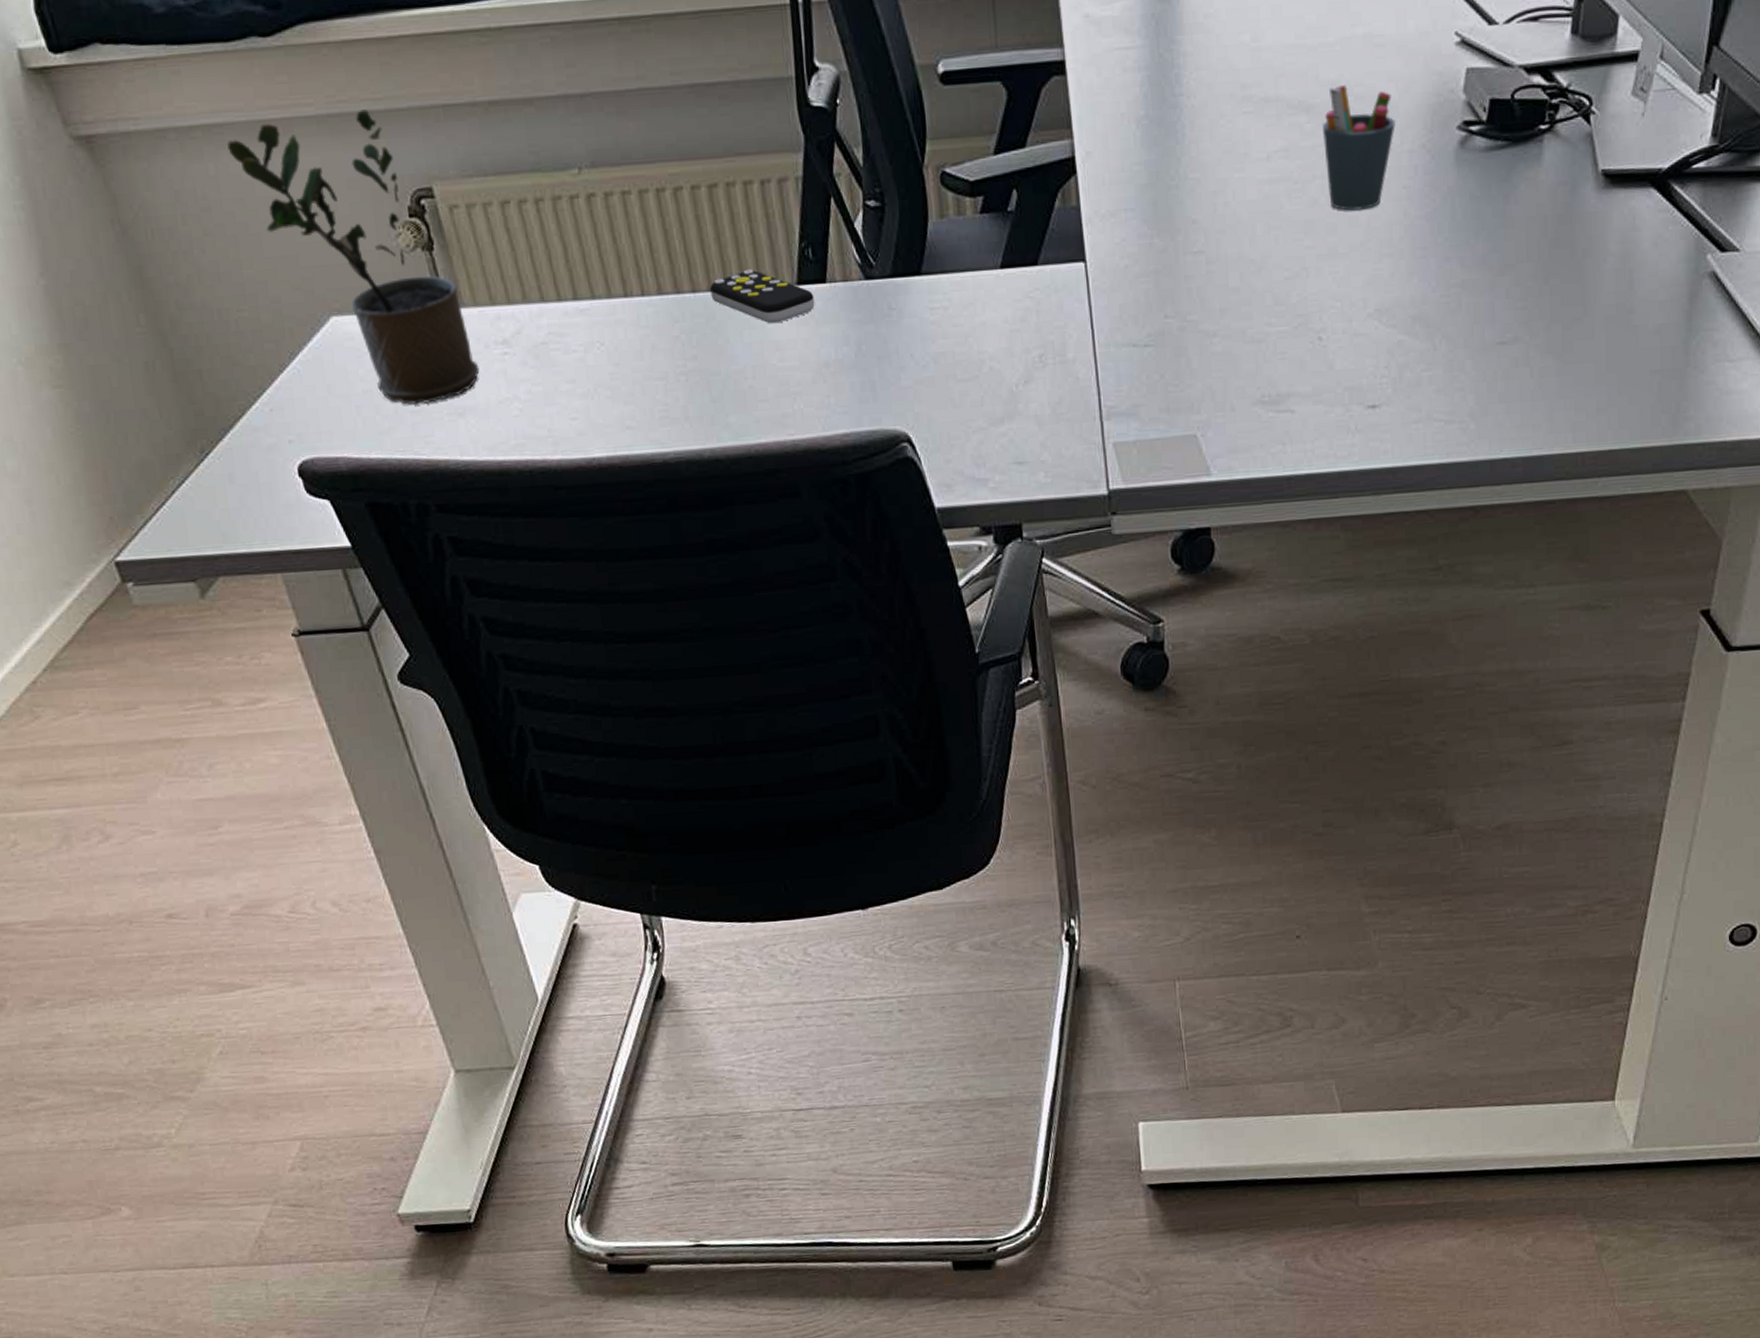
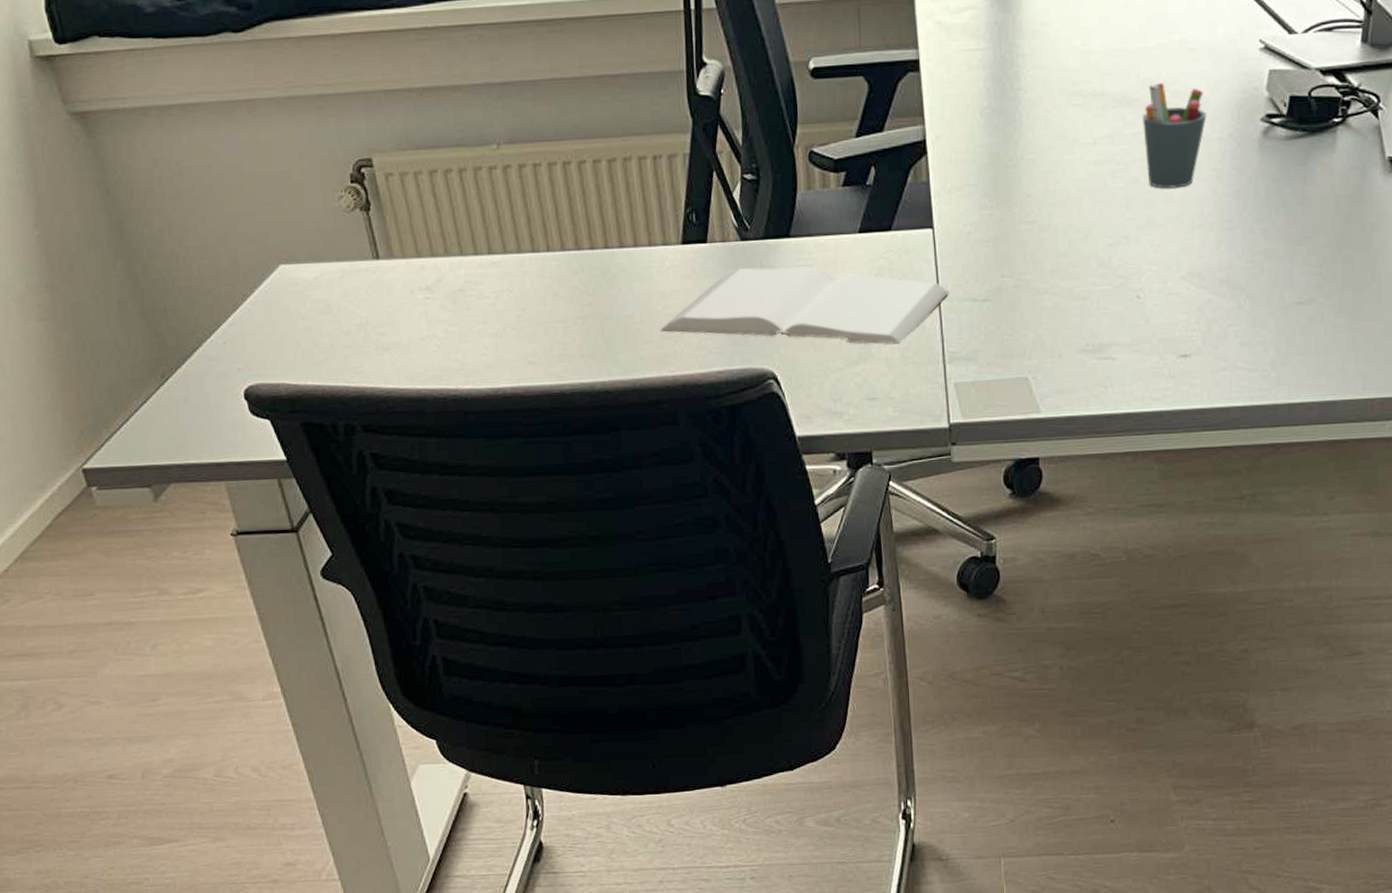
potted plant: present [227,109,480,405] -> none [200,93,405,340]
remote control: present [710,269,815,324] -> none [606,230,697,277]
book: none [776,309,1106,399] -> present [660,266,950,344]

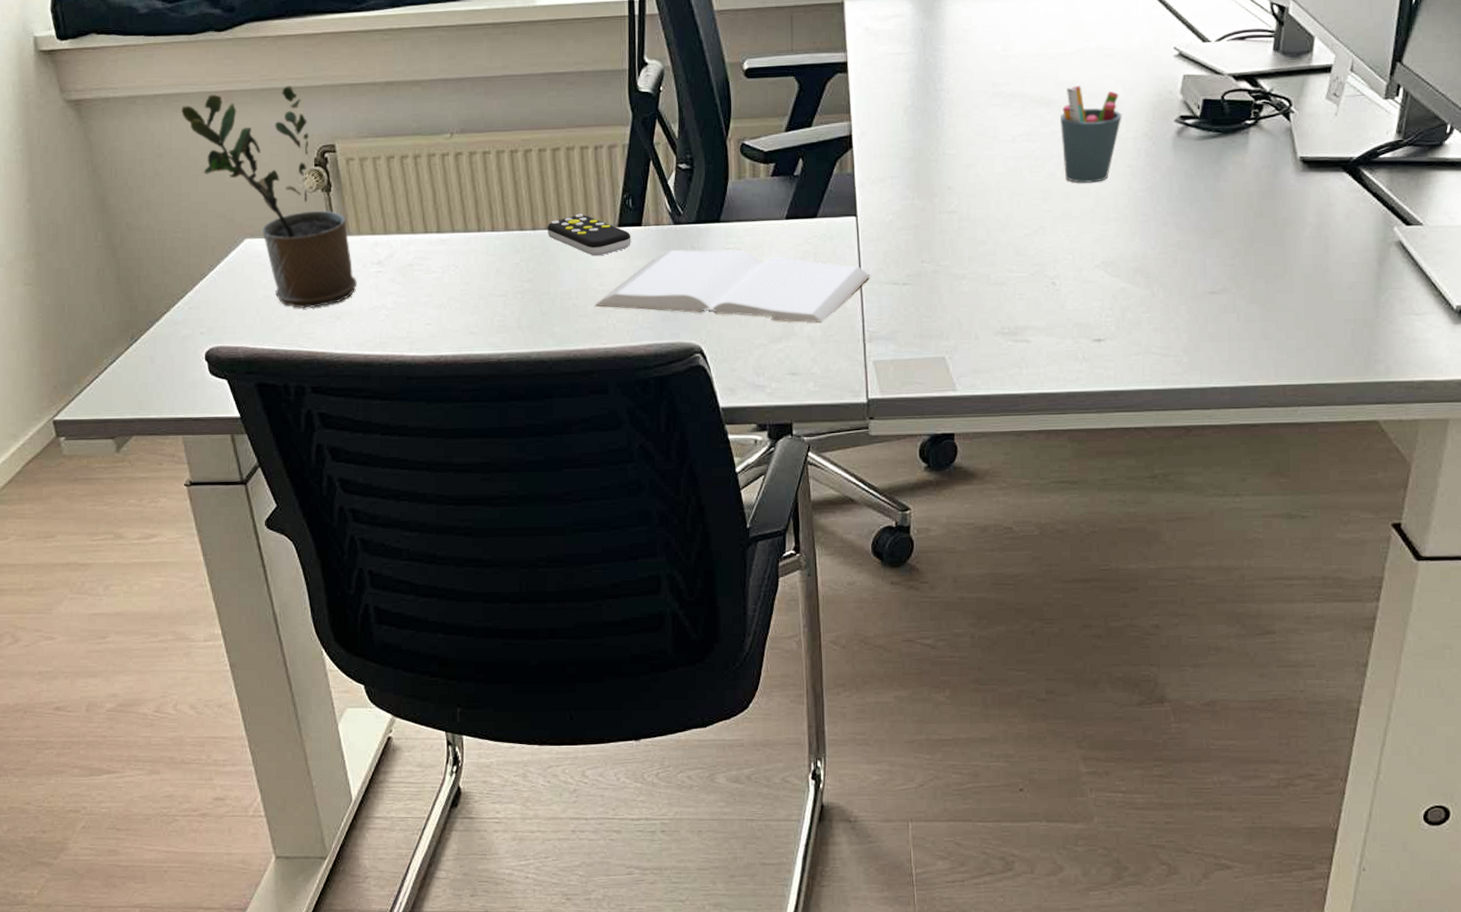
potted plant: none [200,93,405,340] -> present [181,86,357,308]
remote control: none [606,230,697,277] -> present [548,214,631,256]

